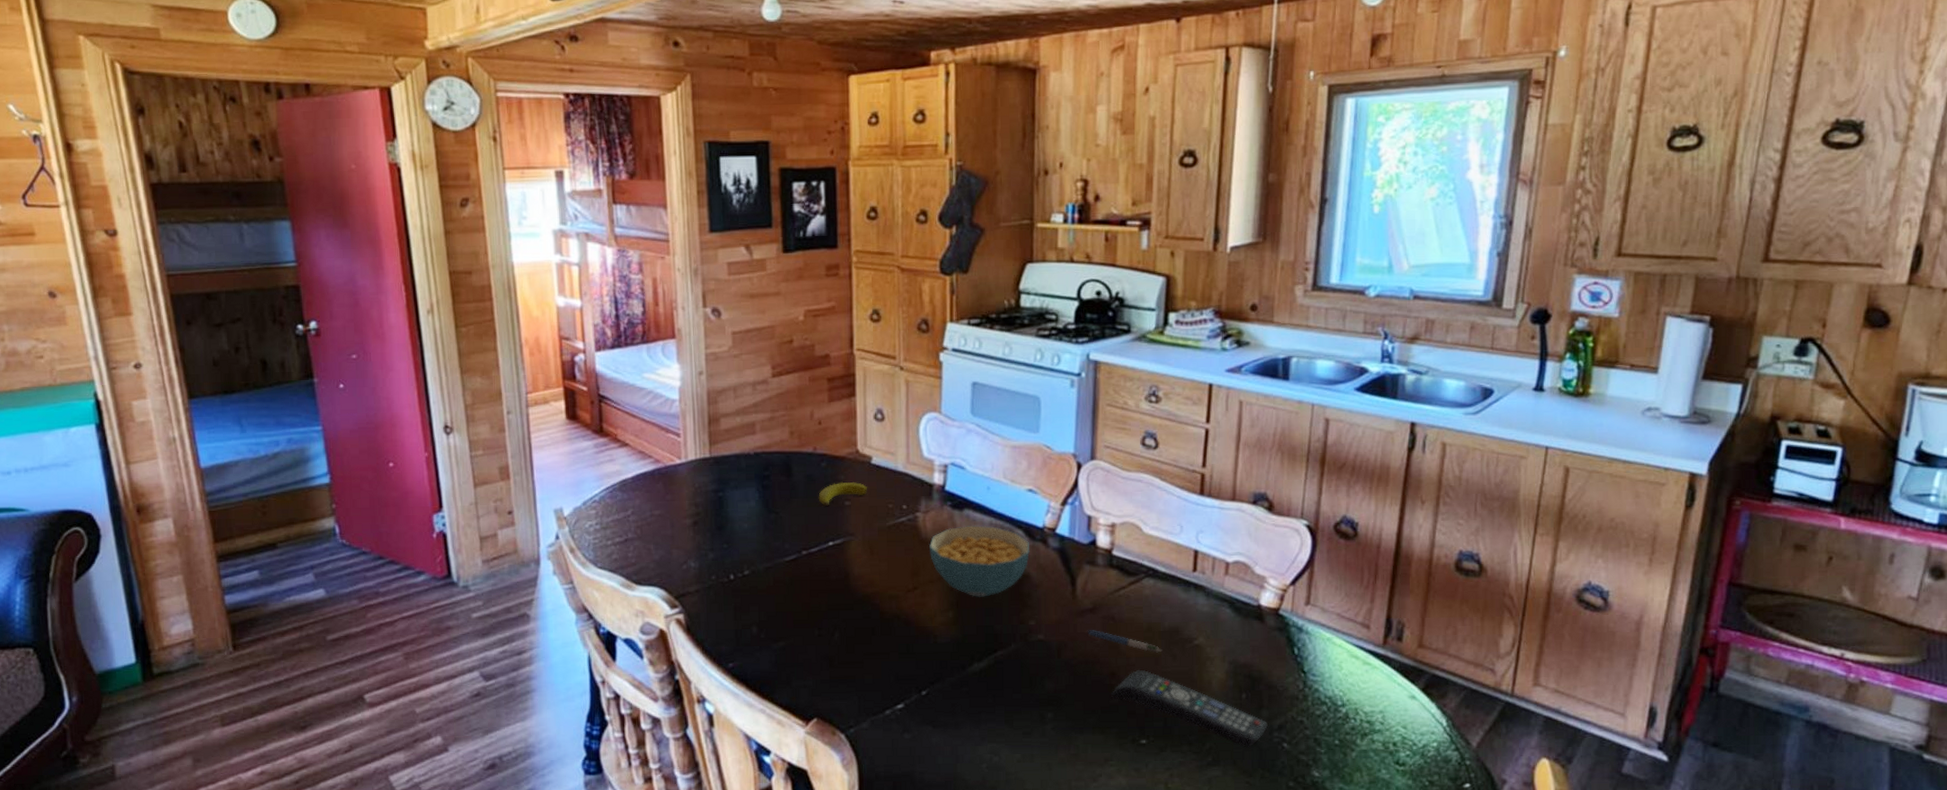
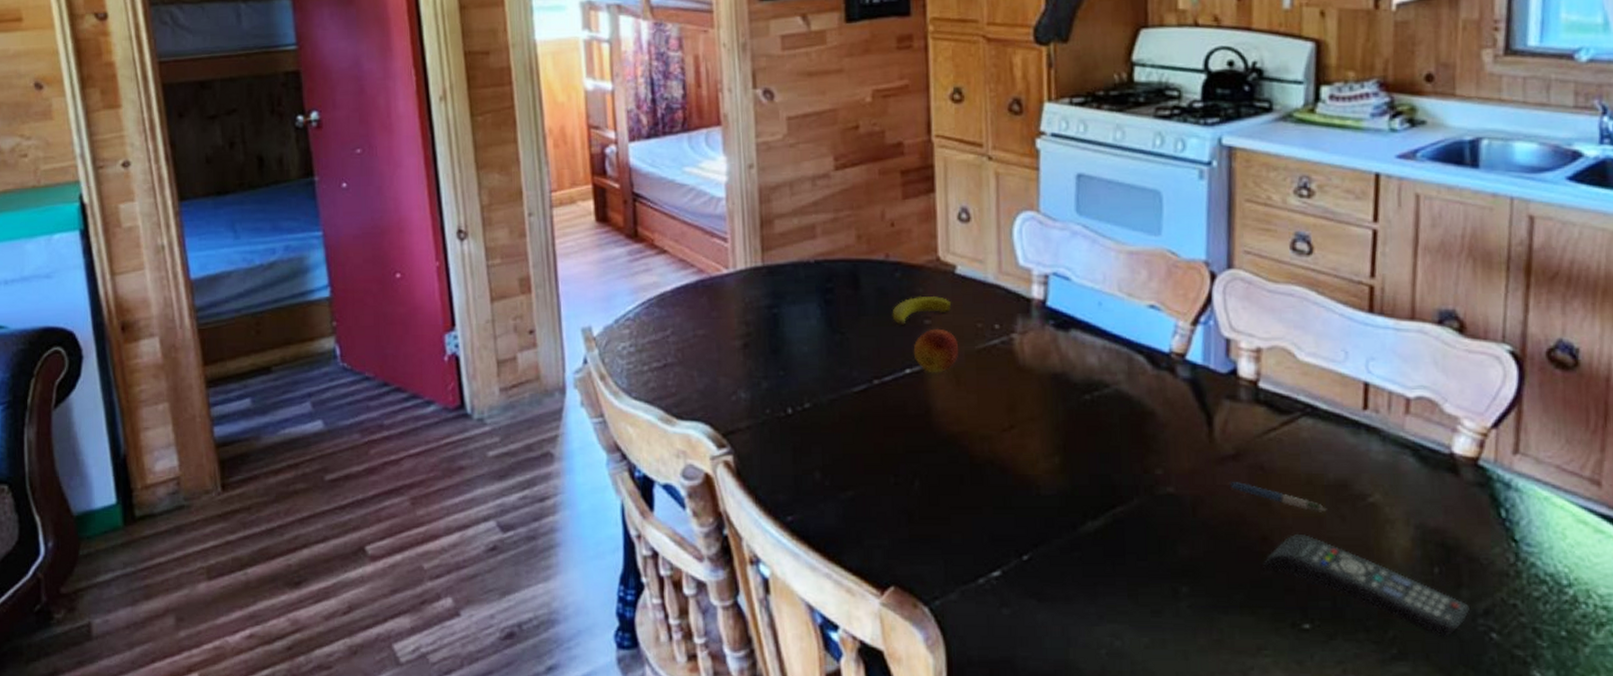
fruit: none [835,508,873,545] -> present [913,328,959,373]
cereal bowl: present [929,525,1029,598] -> none [1027,349,1153,440]

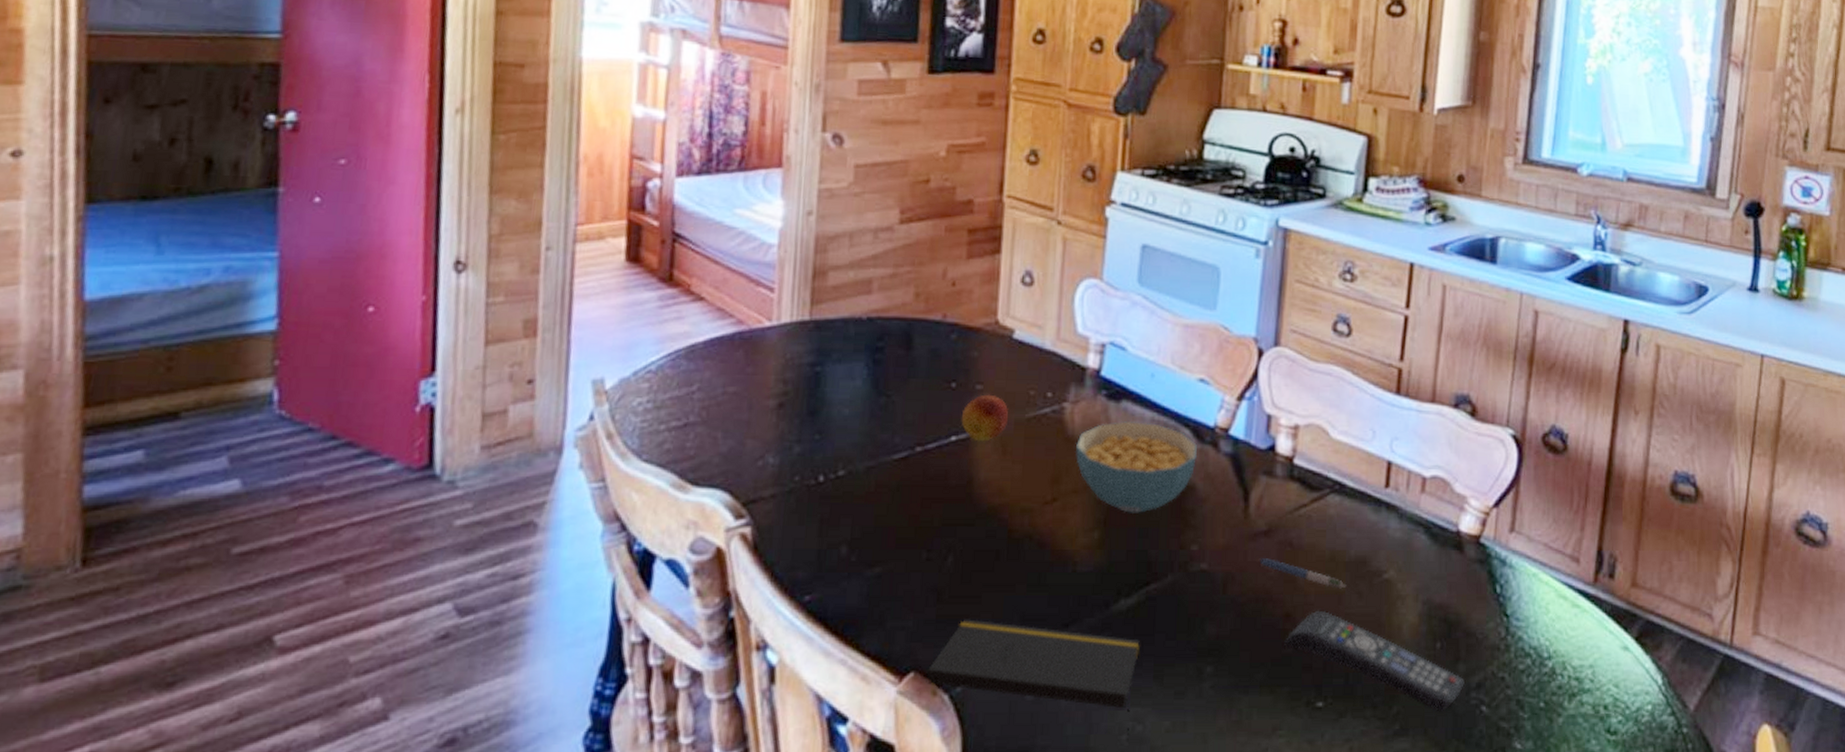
banana: present [892,295,952,325] -> none [943,359,1006,389]
notepad: none [906,539,1111,650] -> present [926,619,1140,735]
cereal bowl: none [1027,349,1153,440] -> present [1075,420,1197,515]

